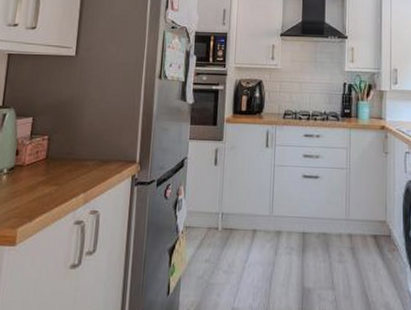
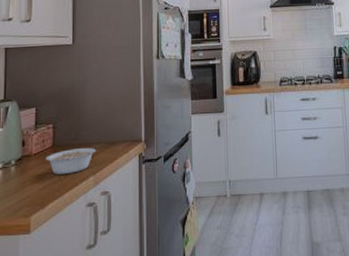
legume: none [37,163,92,189] -> present [45,148,99,174]

